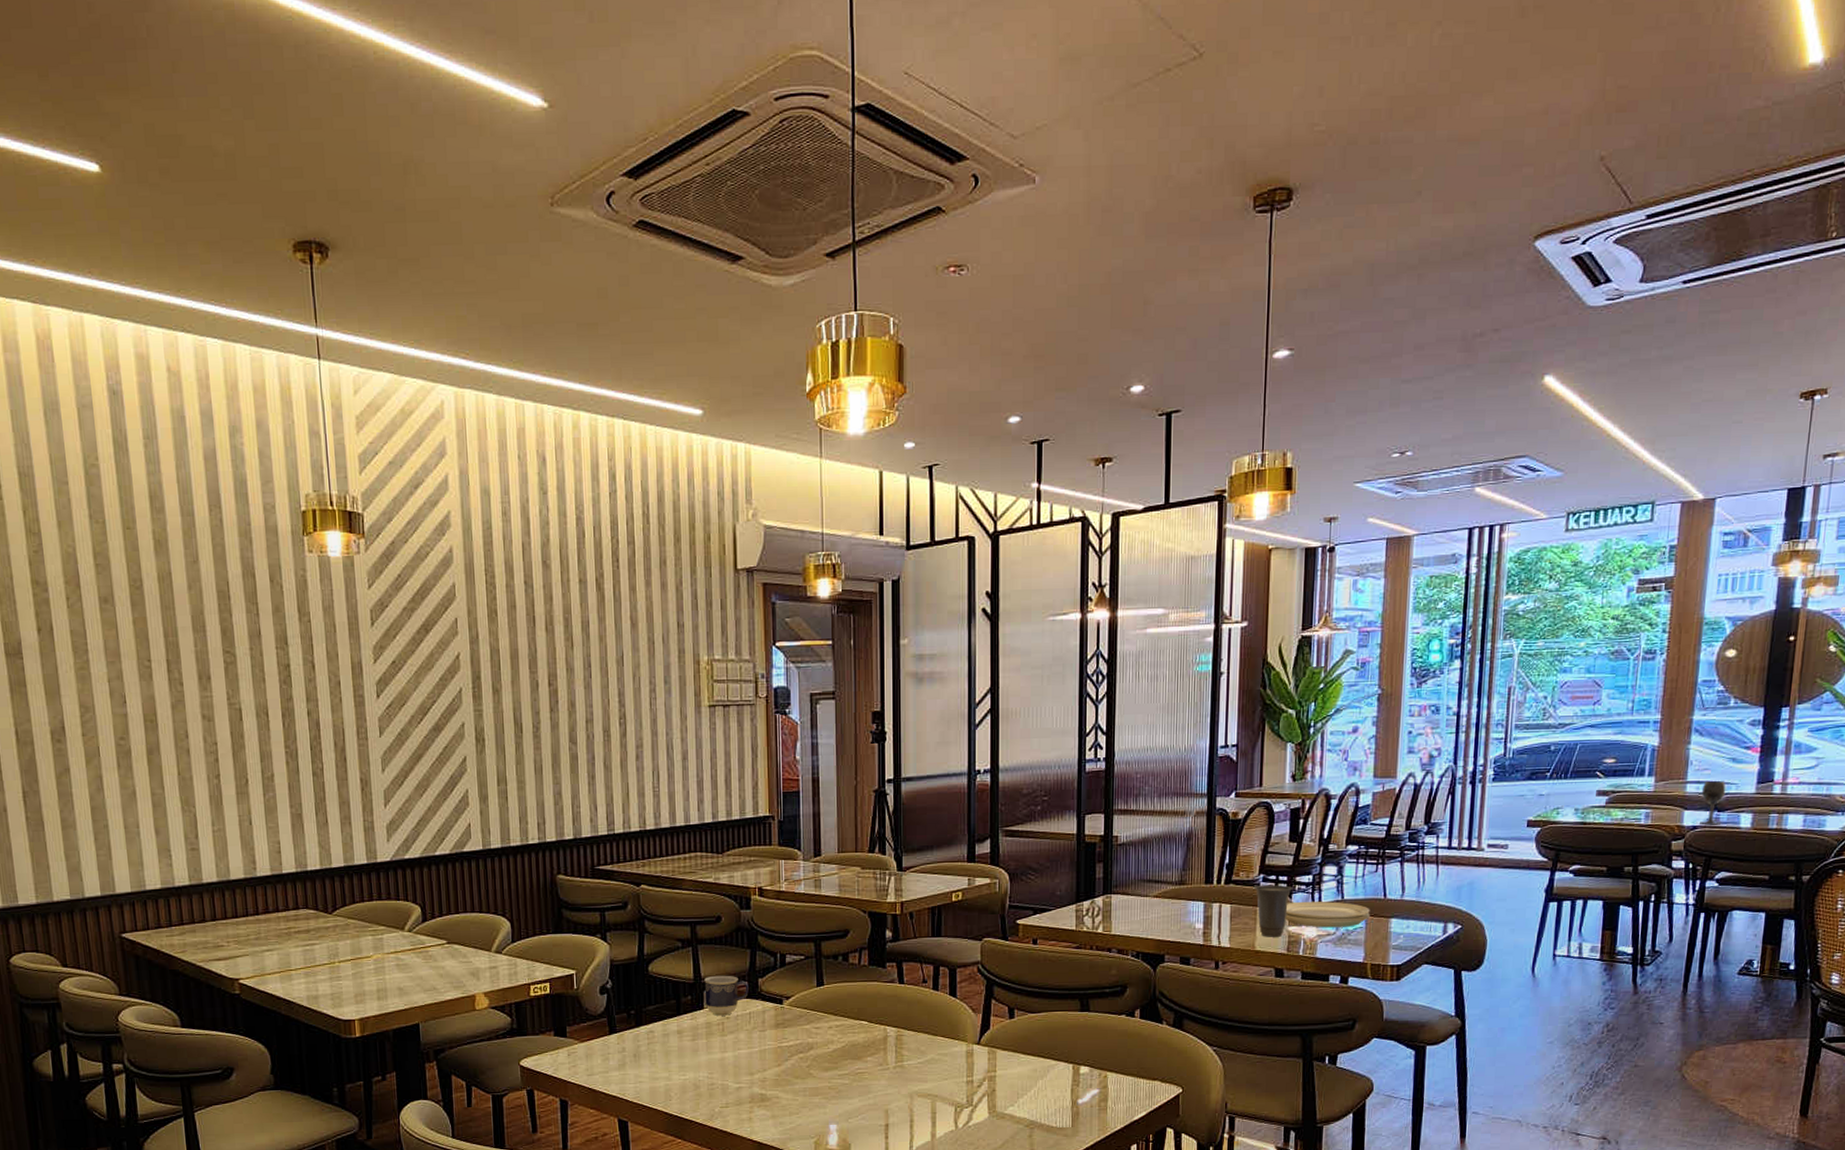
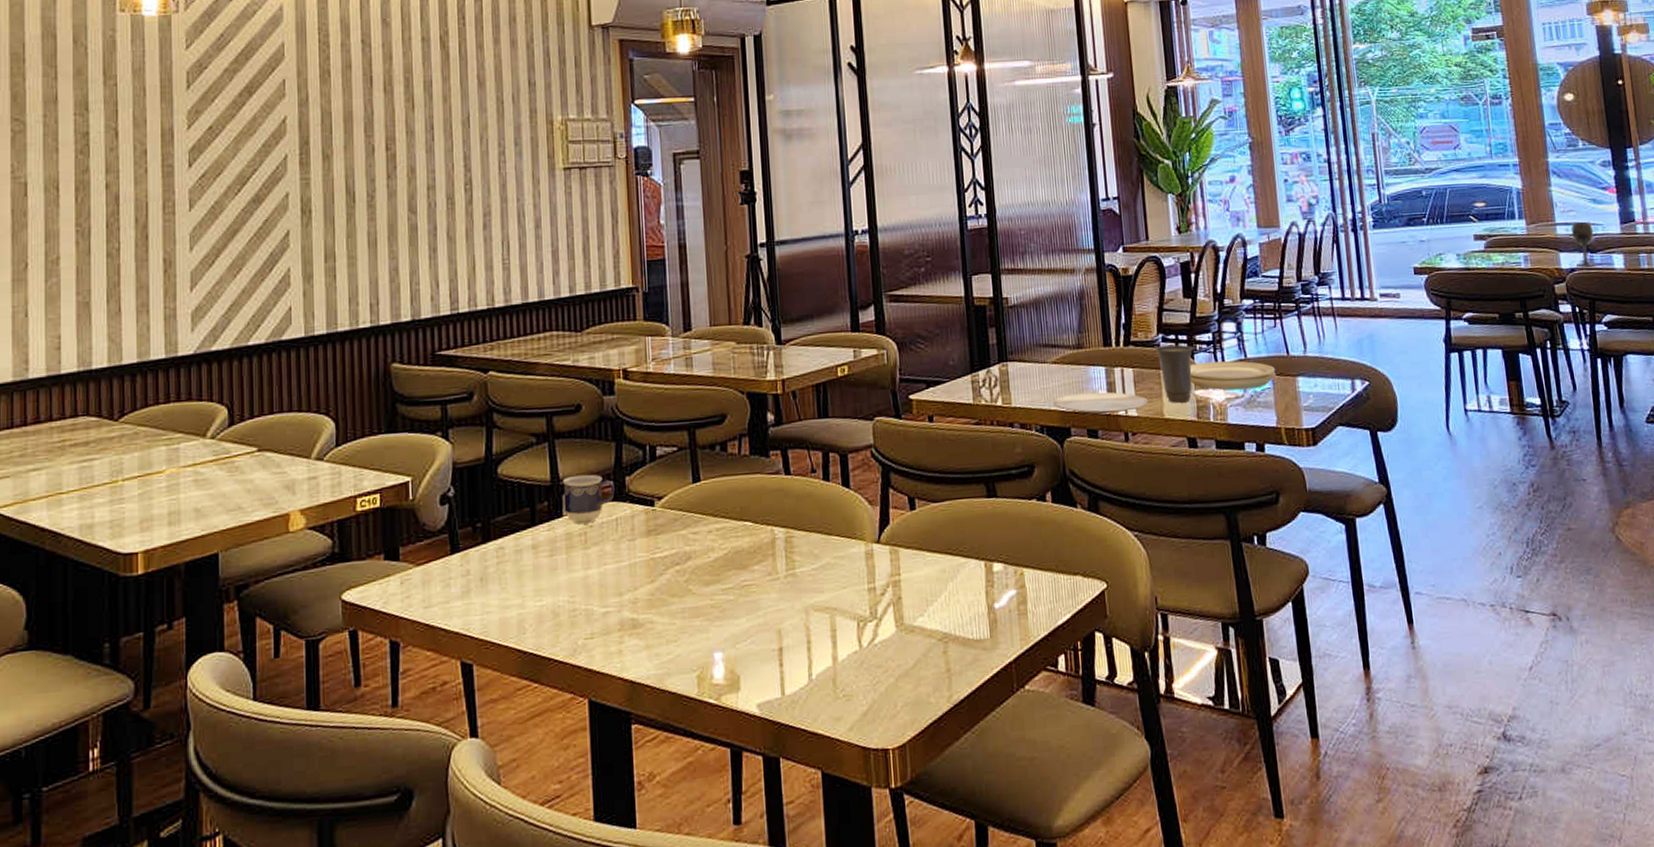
plate: none [1150,924,1241,945] -> present [1052,391,1148,415]

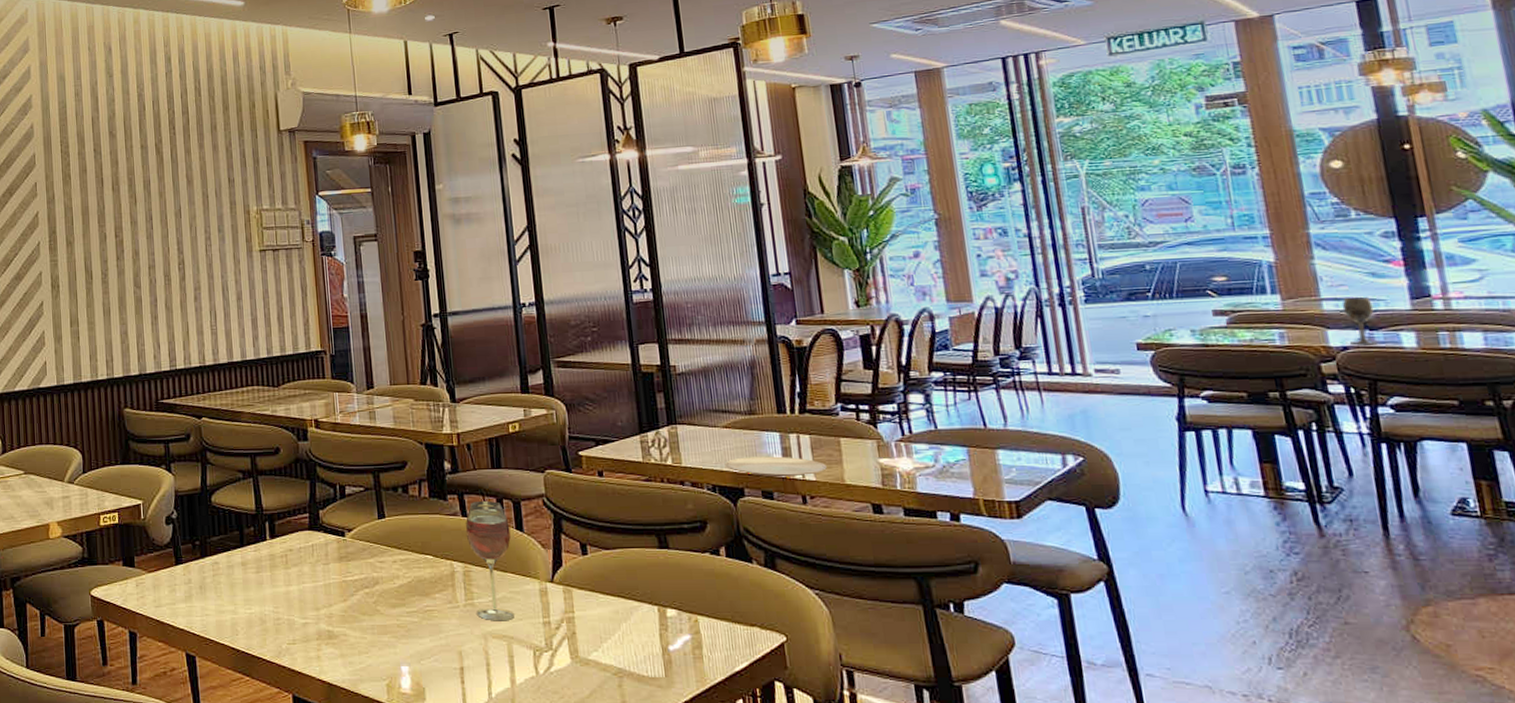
cup: present [563,474,615,525] -> none [266,506,310,548]
wineglass: none [788,455,838,592] -> present [465,500,514,621]
cup: present [1153,344,1194,403] -> none [832,413,877,470]
plate: present [1190,361,1276,390] -> none [873,431,972,460]

